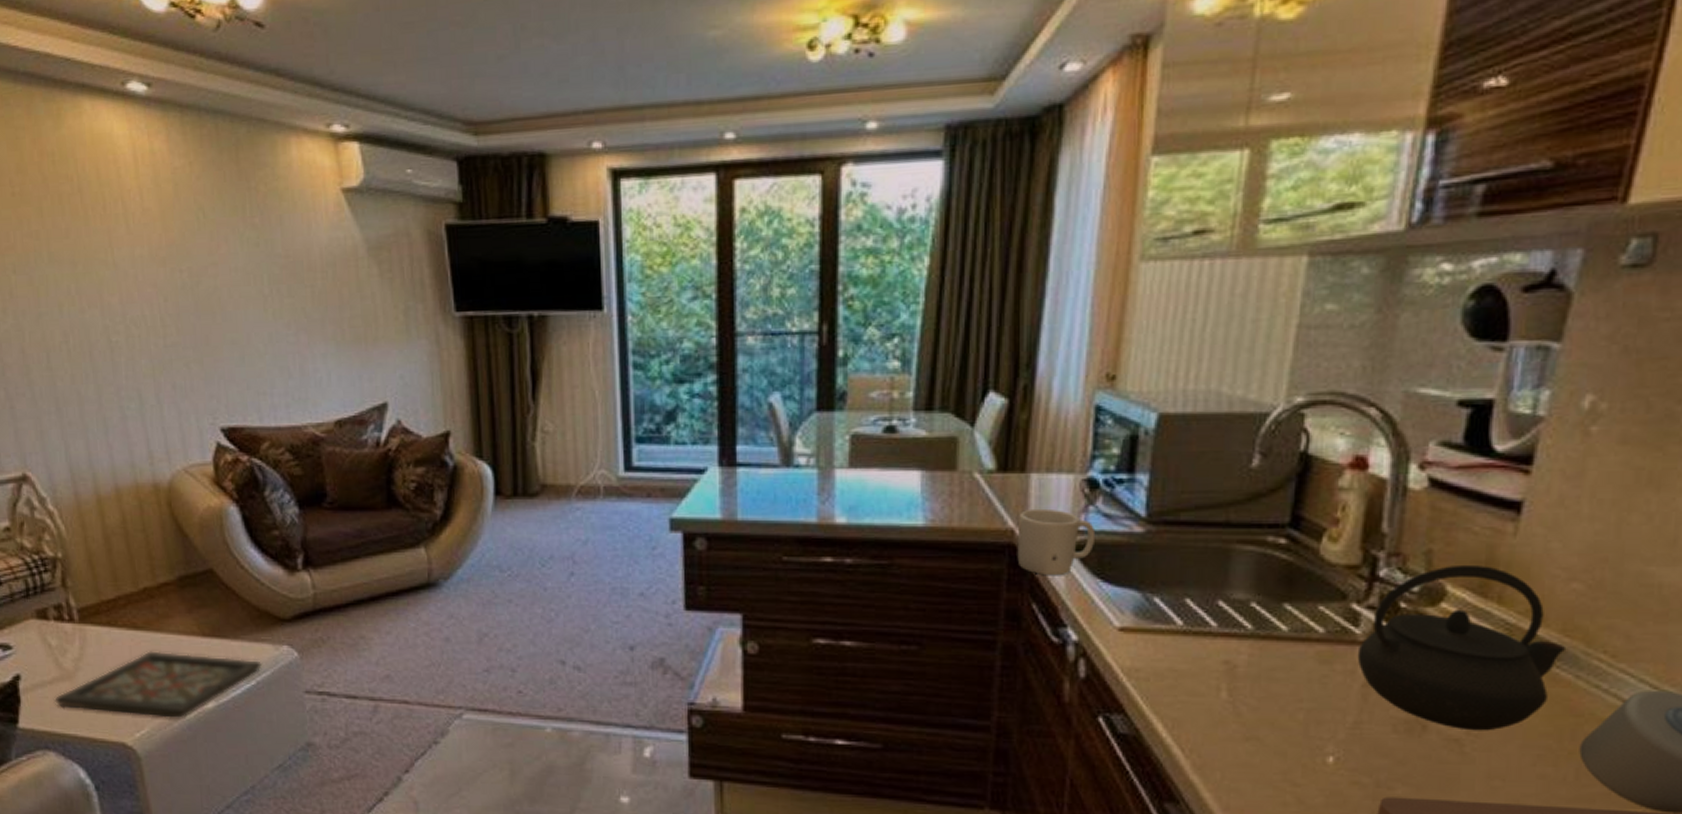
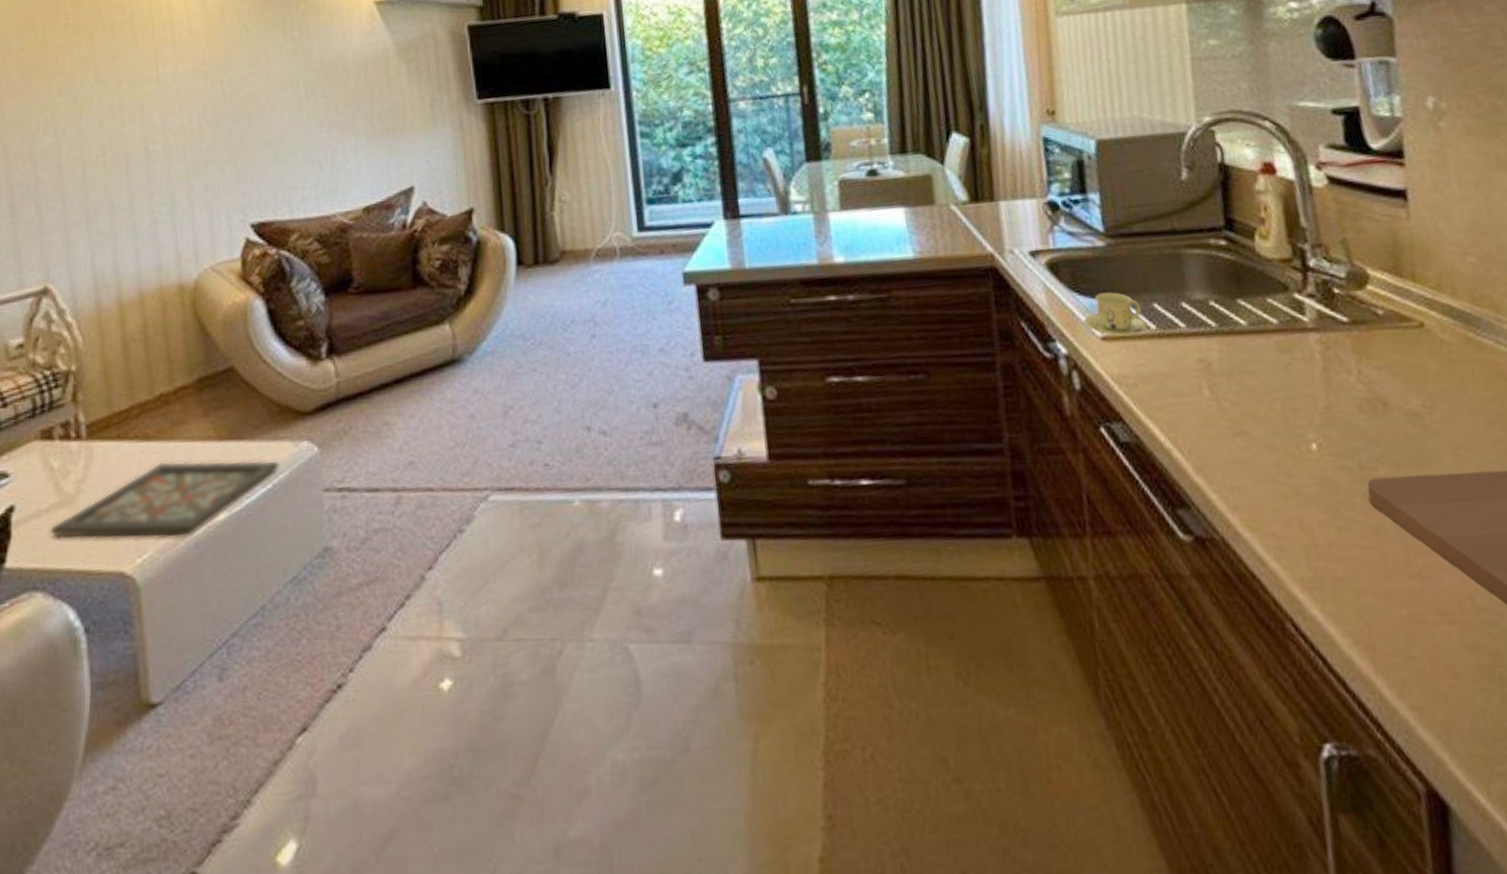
mug: present [1017,508,1096,576] -> none [995,232,1066,294]
cup and saucer: none [1104,582,1174,628] -> present [1084,292,1148,336]
kettle: present [1357,564,1565,731] -> none [1309,248,1480,404]

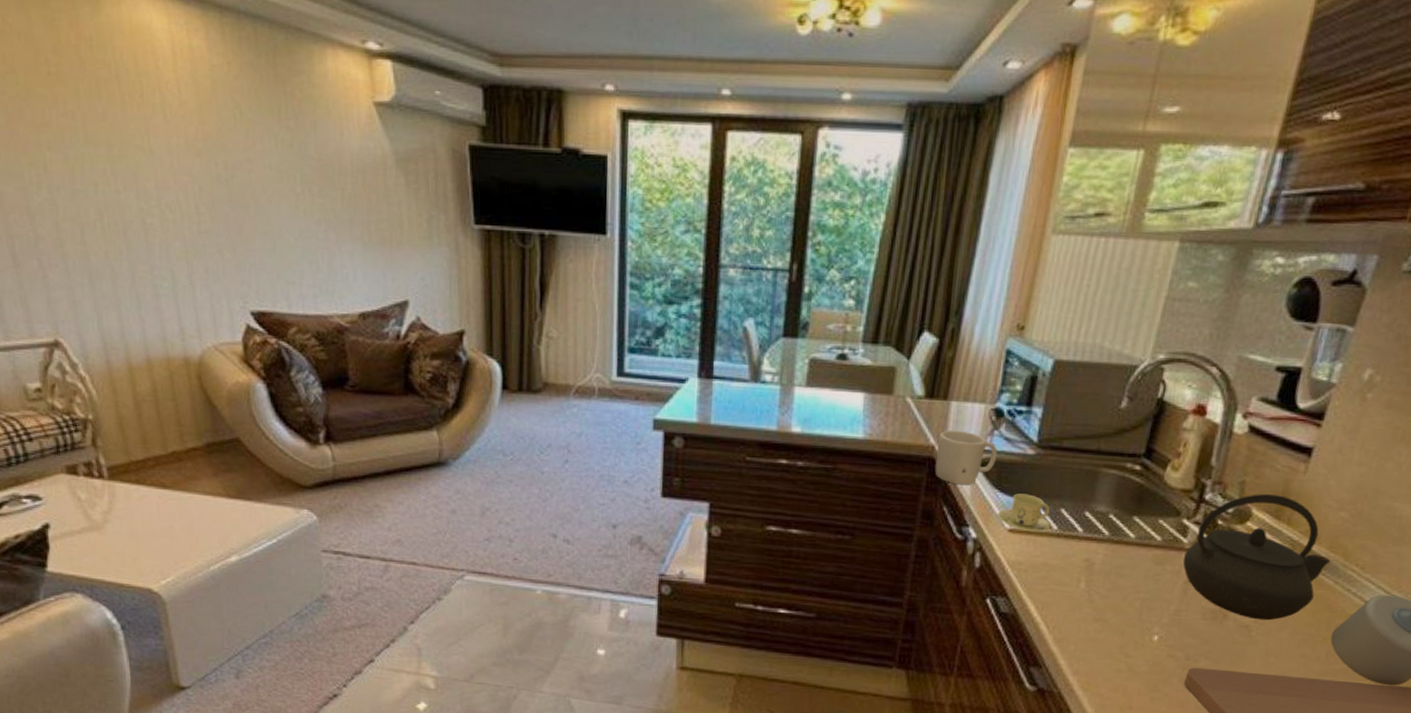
decorative tray: present [50,460,279,539] -> none [83,507,283,569]
mug: none [995,232,1066,294] -> present [935,430,998,485]
kettle: none [1309,248,1480,404] -> present [1182,493,1330,621]

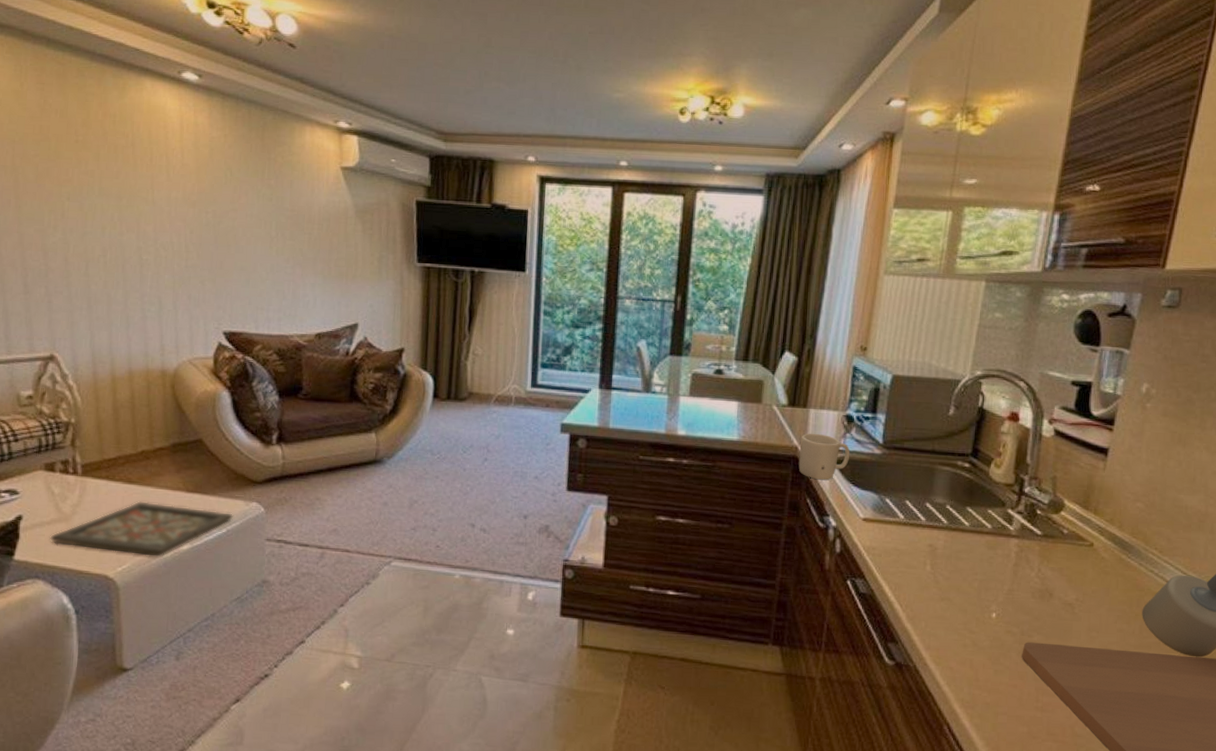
decorative tray: none [83,507,283,569] -> present [50,500,233,557]
cup and saucer: present [998,493,1051,532] -> none [853,487,898,520]
kettle: present [1182,493,1330,621] -> none [1011,487,1133,599]

